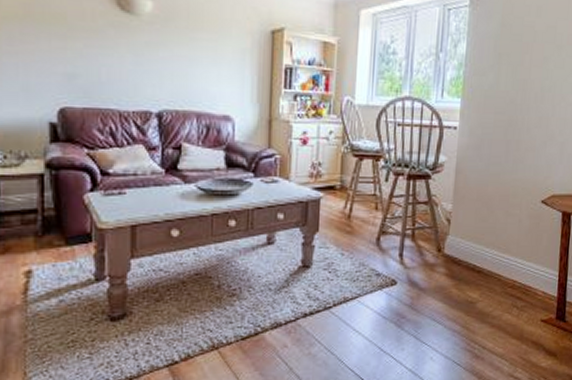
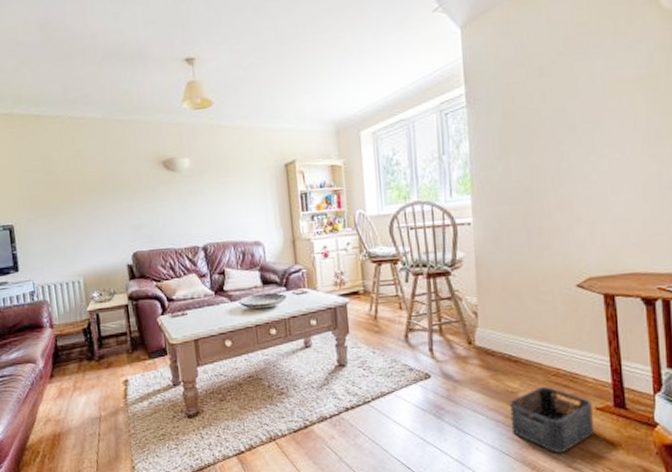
storage bin: none [465,298,538,363] -> present [509,387,595,454]

